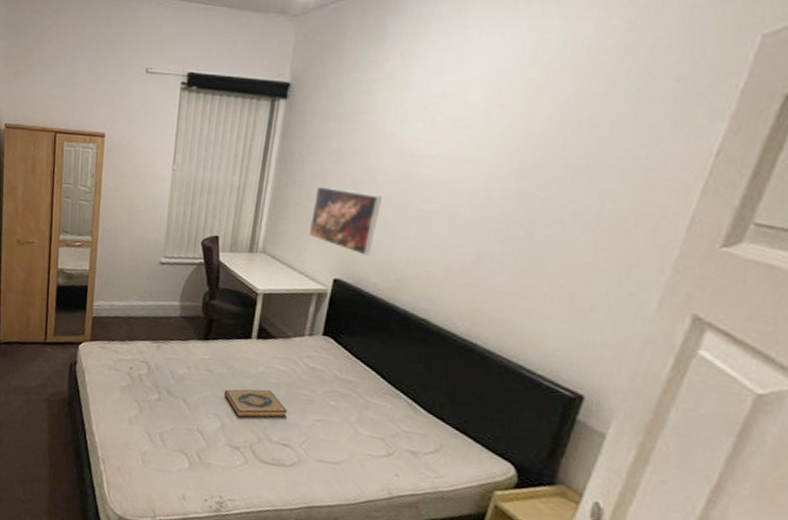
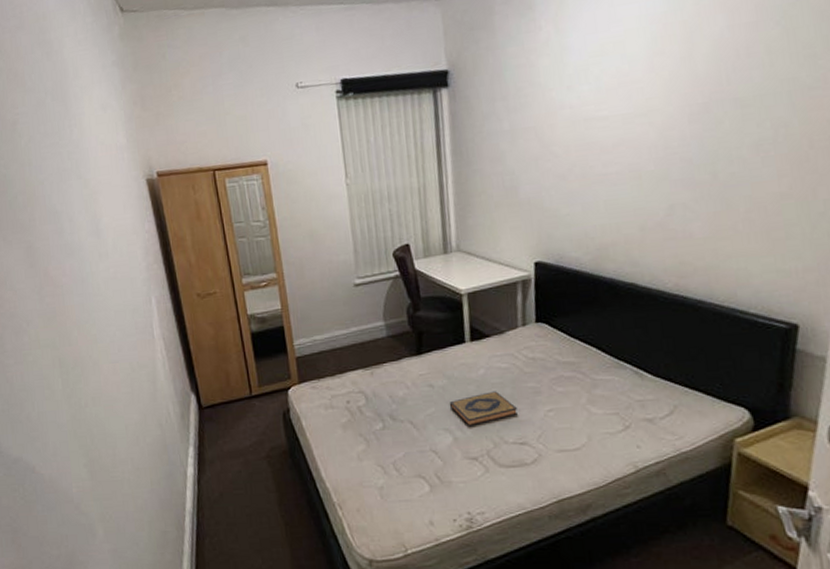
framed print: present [308,186,382,256] -> none [498,167,566,232]

